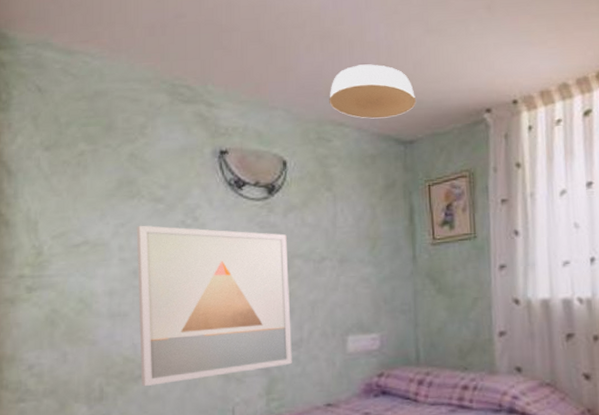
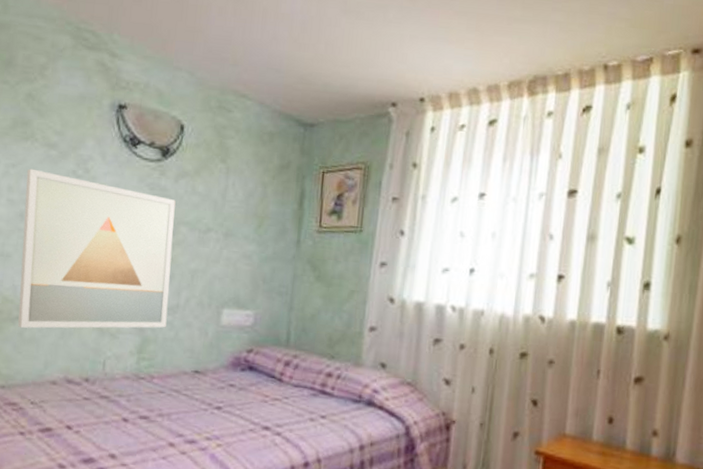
ceiling light: present [329,64,417,119] -> none [234,36,323,97]

